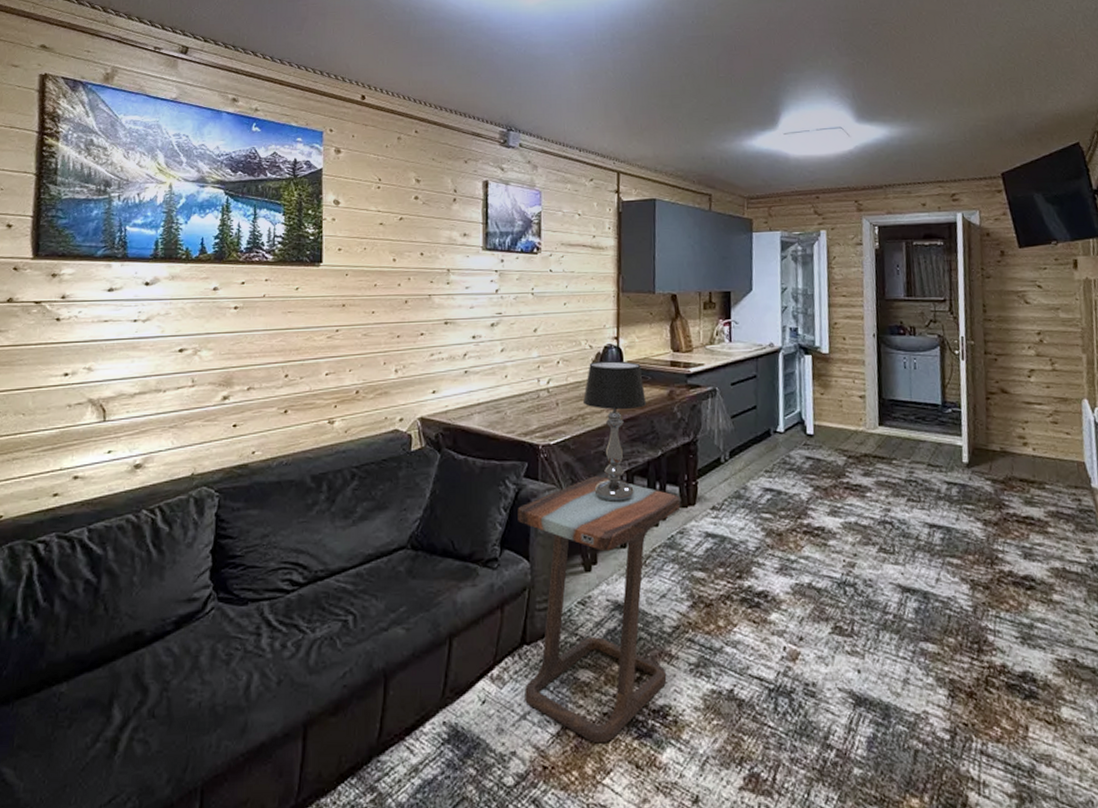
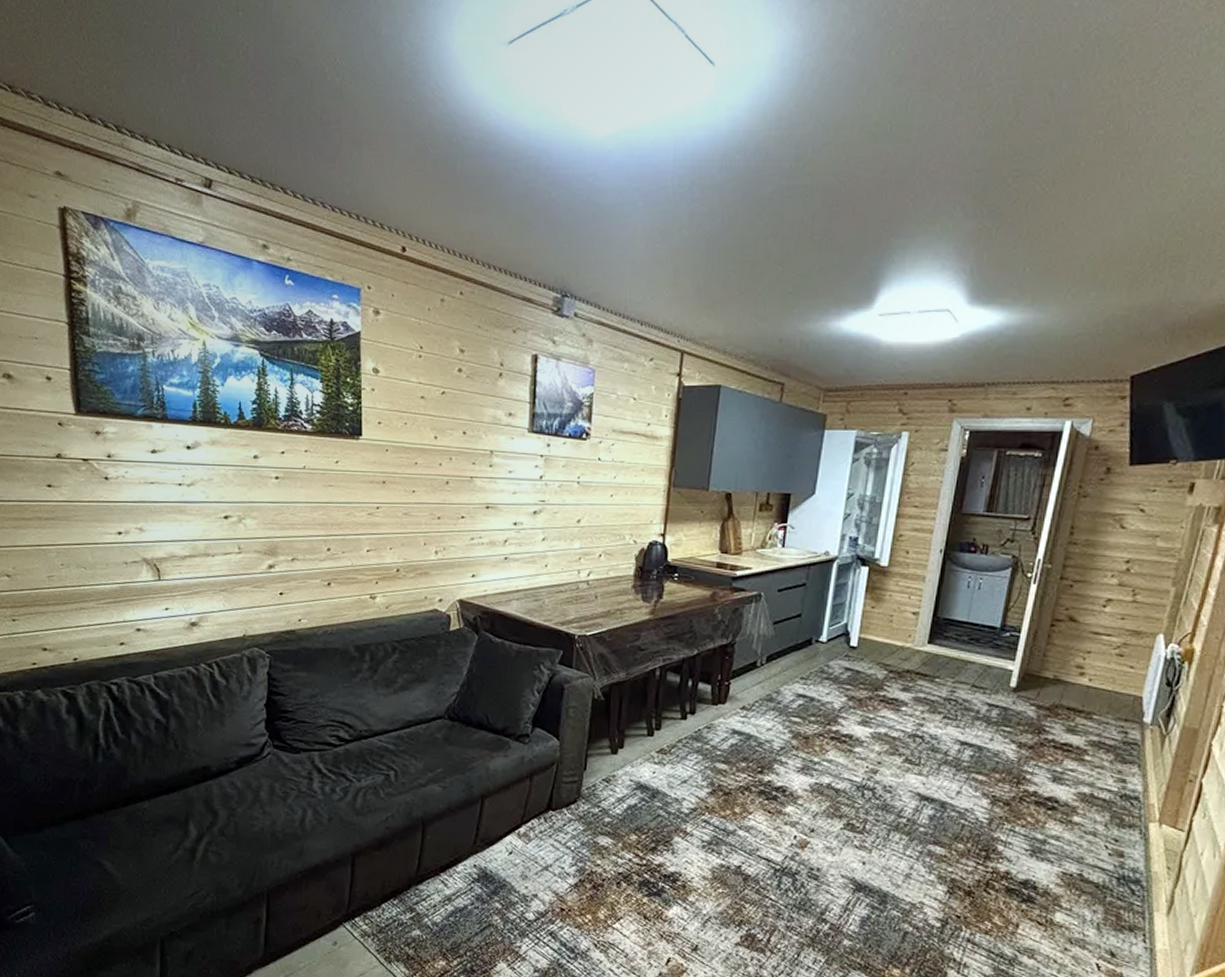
side table: present [518,476,681,744] -> none [548,668,711,897]
table lamp: present [582,361,647,502] -> none [622,557,688,694]

